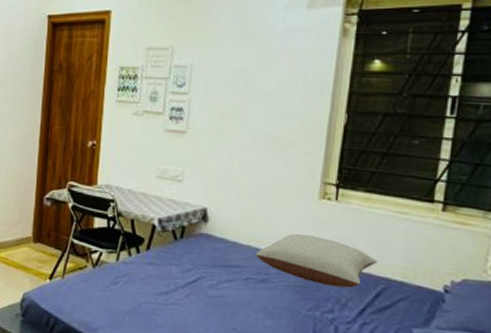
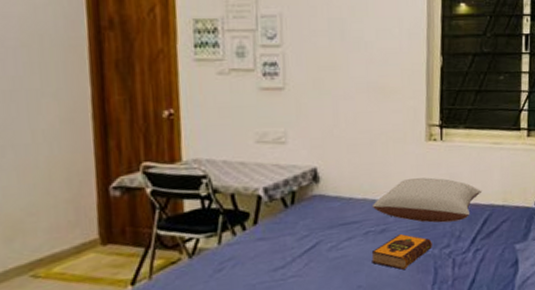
hardback book: none [249,287,314,324] -> present [371,233,432,270]

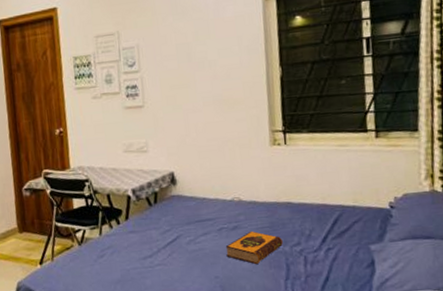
pillow: present [372,177,483,223] -> none [223,179,331,222]

